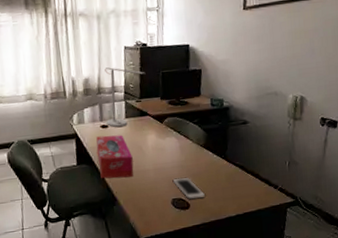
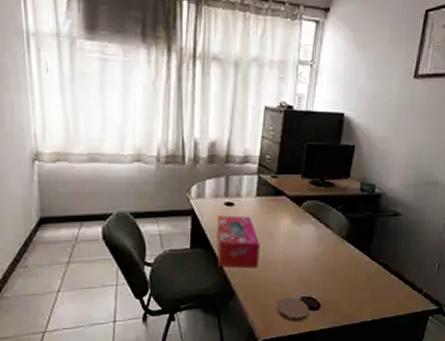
desk lamp: present [105,67,146,128] -> none [231,131,287,207]
coaster: none [152,199,181,221] -> present [276,297,310,323]
cell phone: present [172,177,206,200] -> none [304,272,340,300]

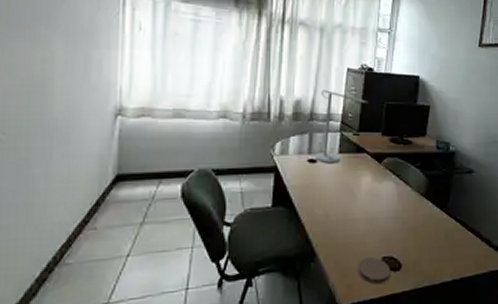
tissue box: present [216,215,260,268] -> none [298,172,342,227]
desk lamp: none [231,131,287,207] -> present [314,90,368,164]

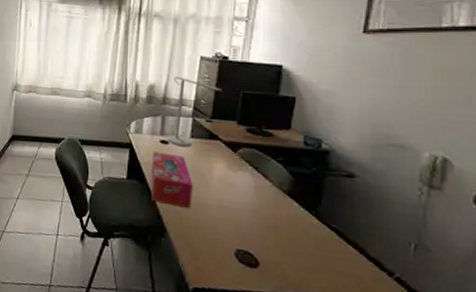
tissue box: none [298,172,342,227] -> present [151,151,193,208]
coaster: present [358,257,391,285] -> none [209,245,247,278]

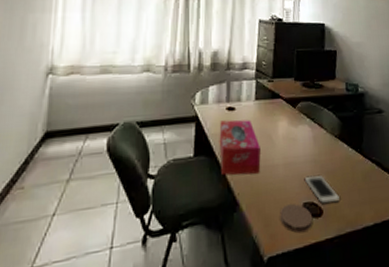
desk lamp: present [166,77,222,147] -> none [232,41,280,111]
coaster: none [209,245,247,278] -> present [280,204,313,234]
cell phone: none [239,224,283,260] -> present [304,174,341,204]

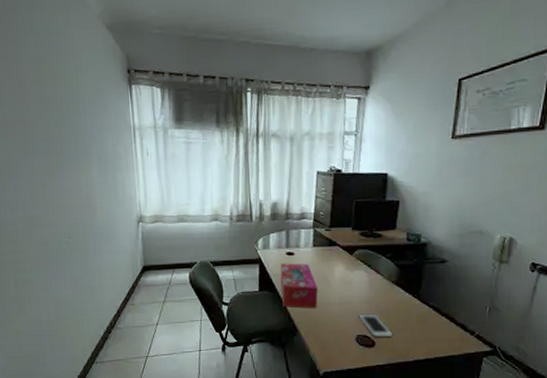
coaster: present [280,204,313,234] -> none [335,335,365,358]

